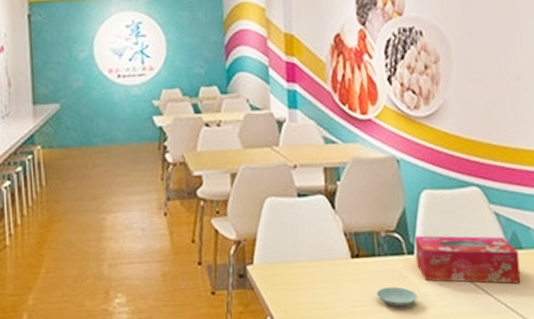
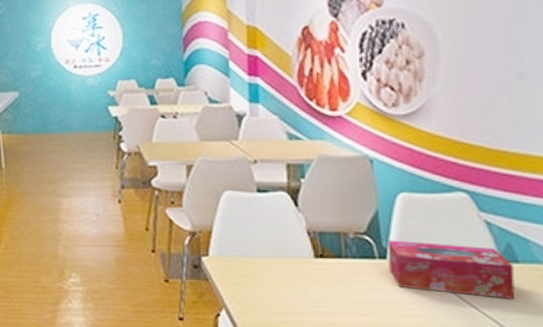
saucer: present [376,287,417,307] -> none [342,290,389,312]

